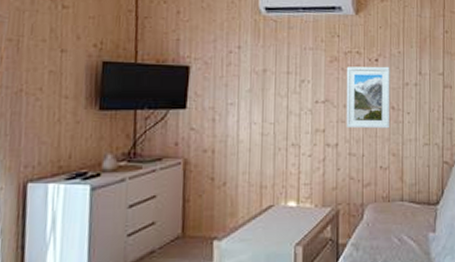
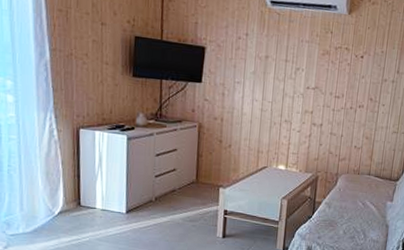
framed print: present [346,66,391,129] -> none [330,60,373,116]

